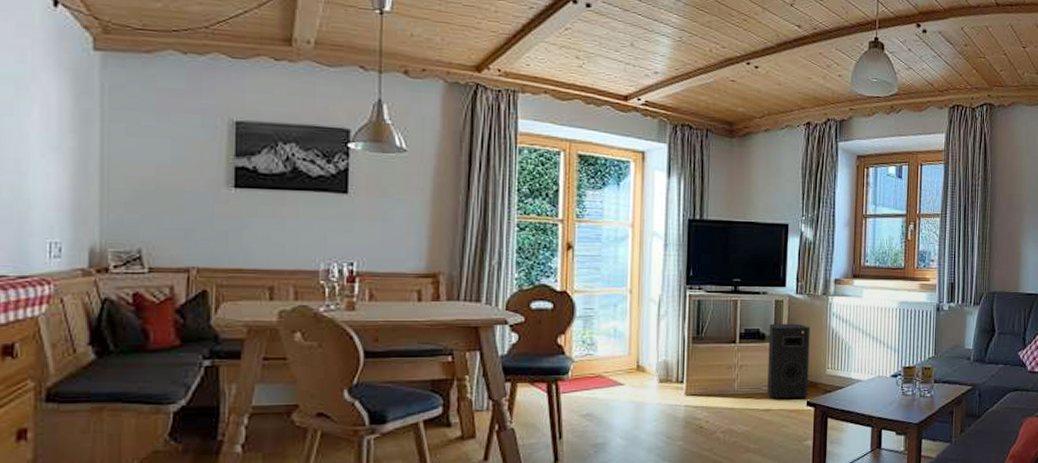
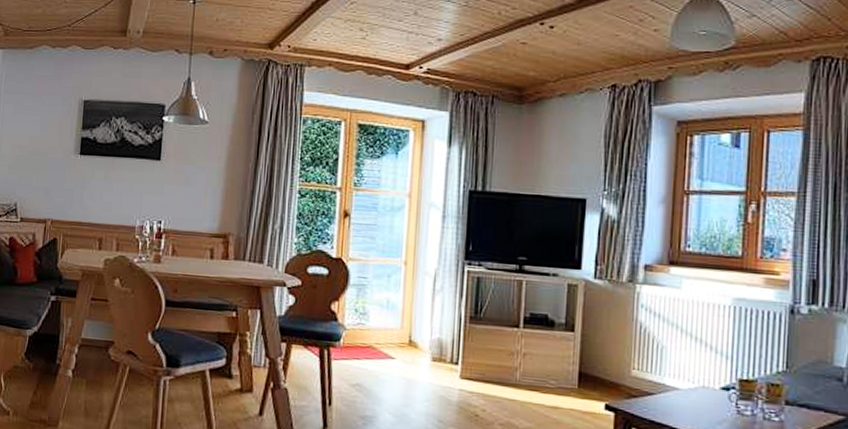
speaker: present [767,323,810,399] -> none [555,309,611,400]

